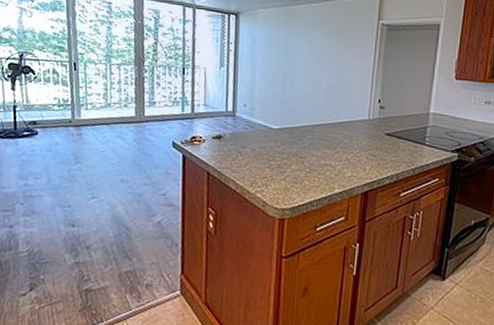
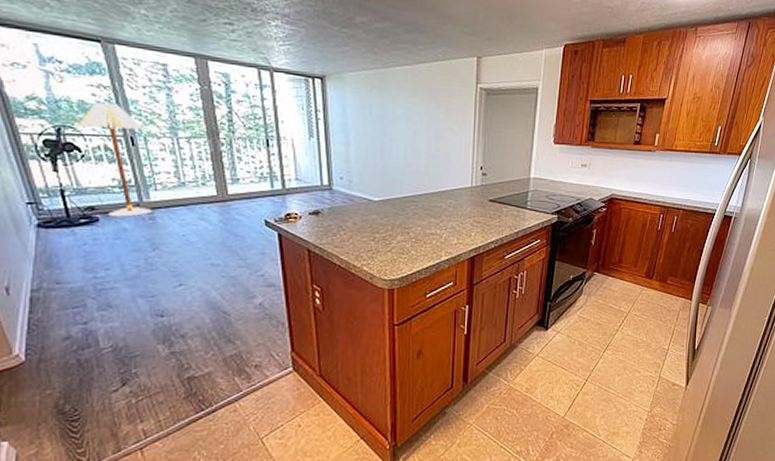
floor lamp: none [35,33,86,132] -> present [76,102,153,217]

